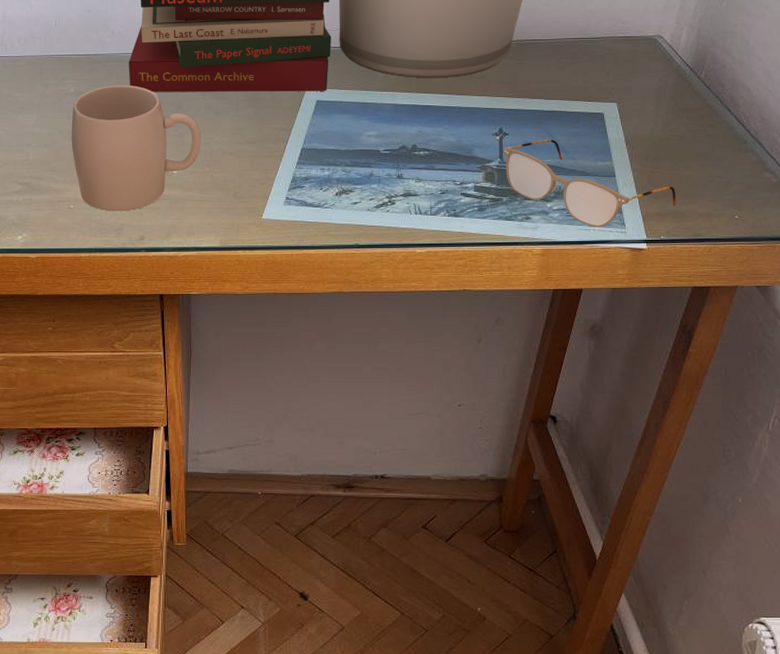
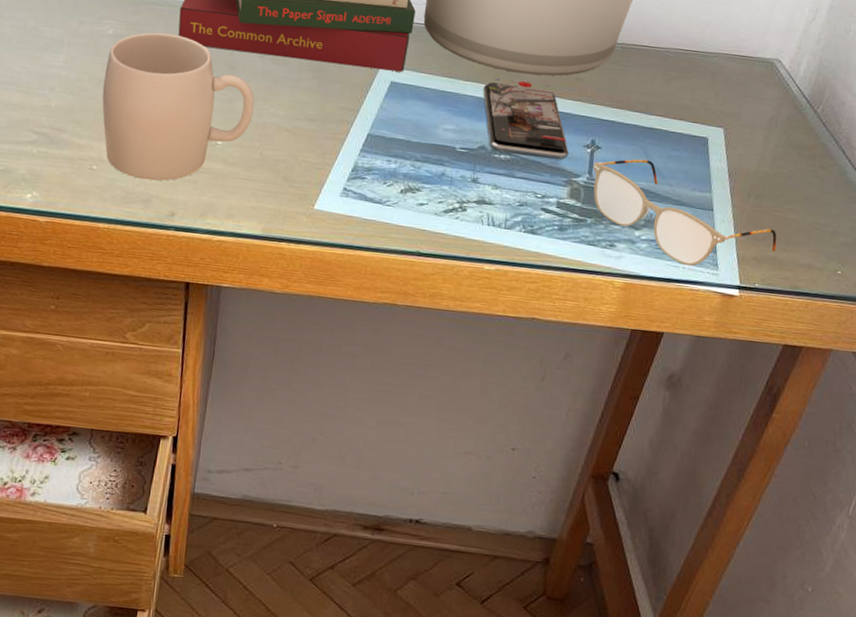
smartphone: none [398,84,480,150] -> present [483,77,569,161]

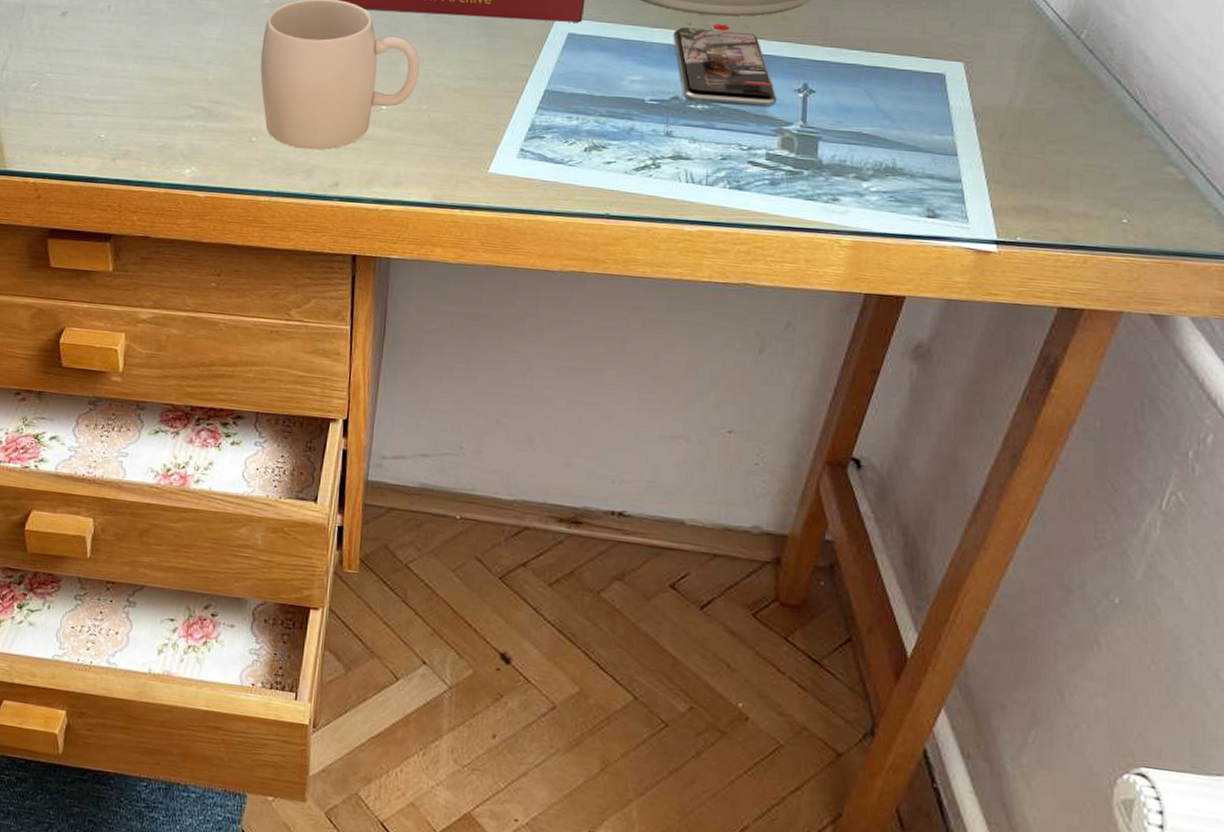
eyeglasses: present [593,159,777,267] -> none [807,102,1041,220]

